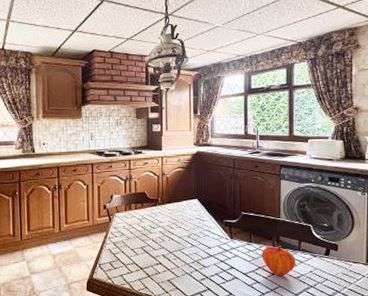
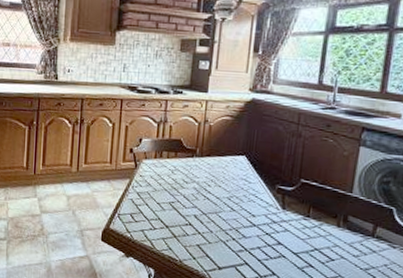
fruit: present [262,246,296,277] -> none [320,225,367,265]

